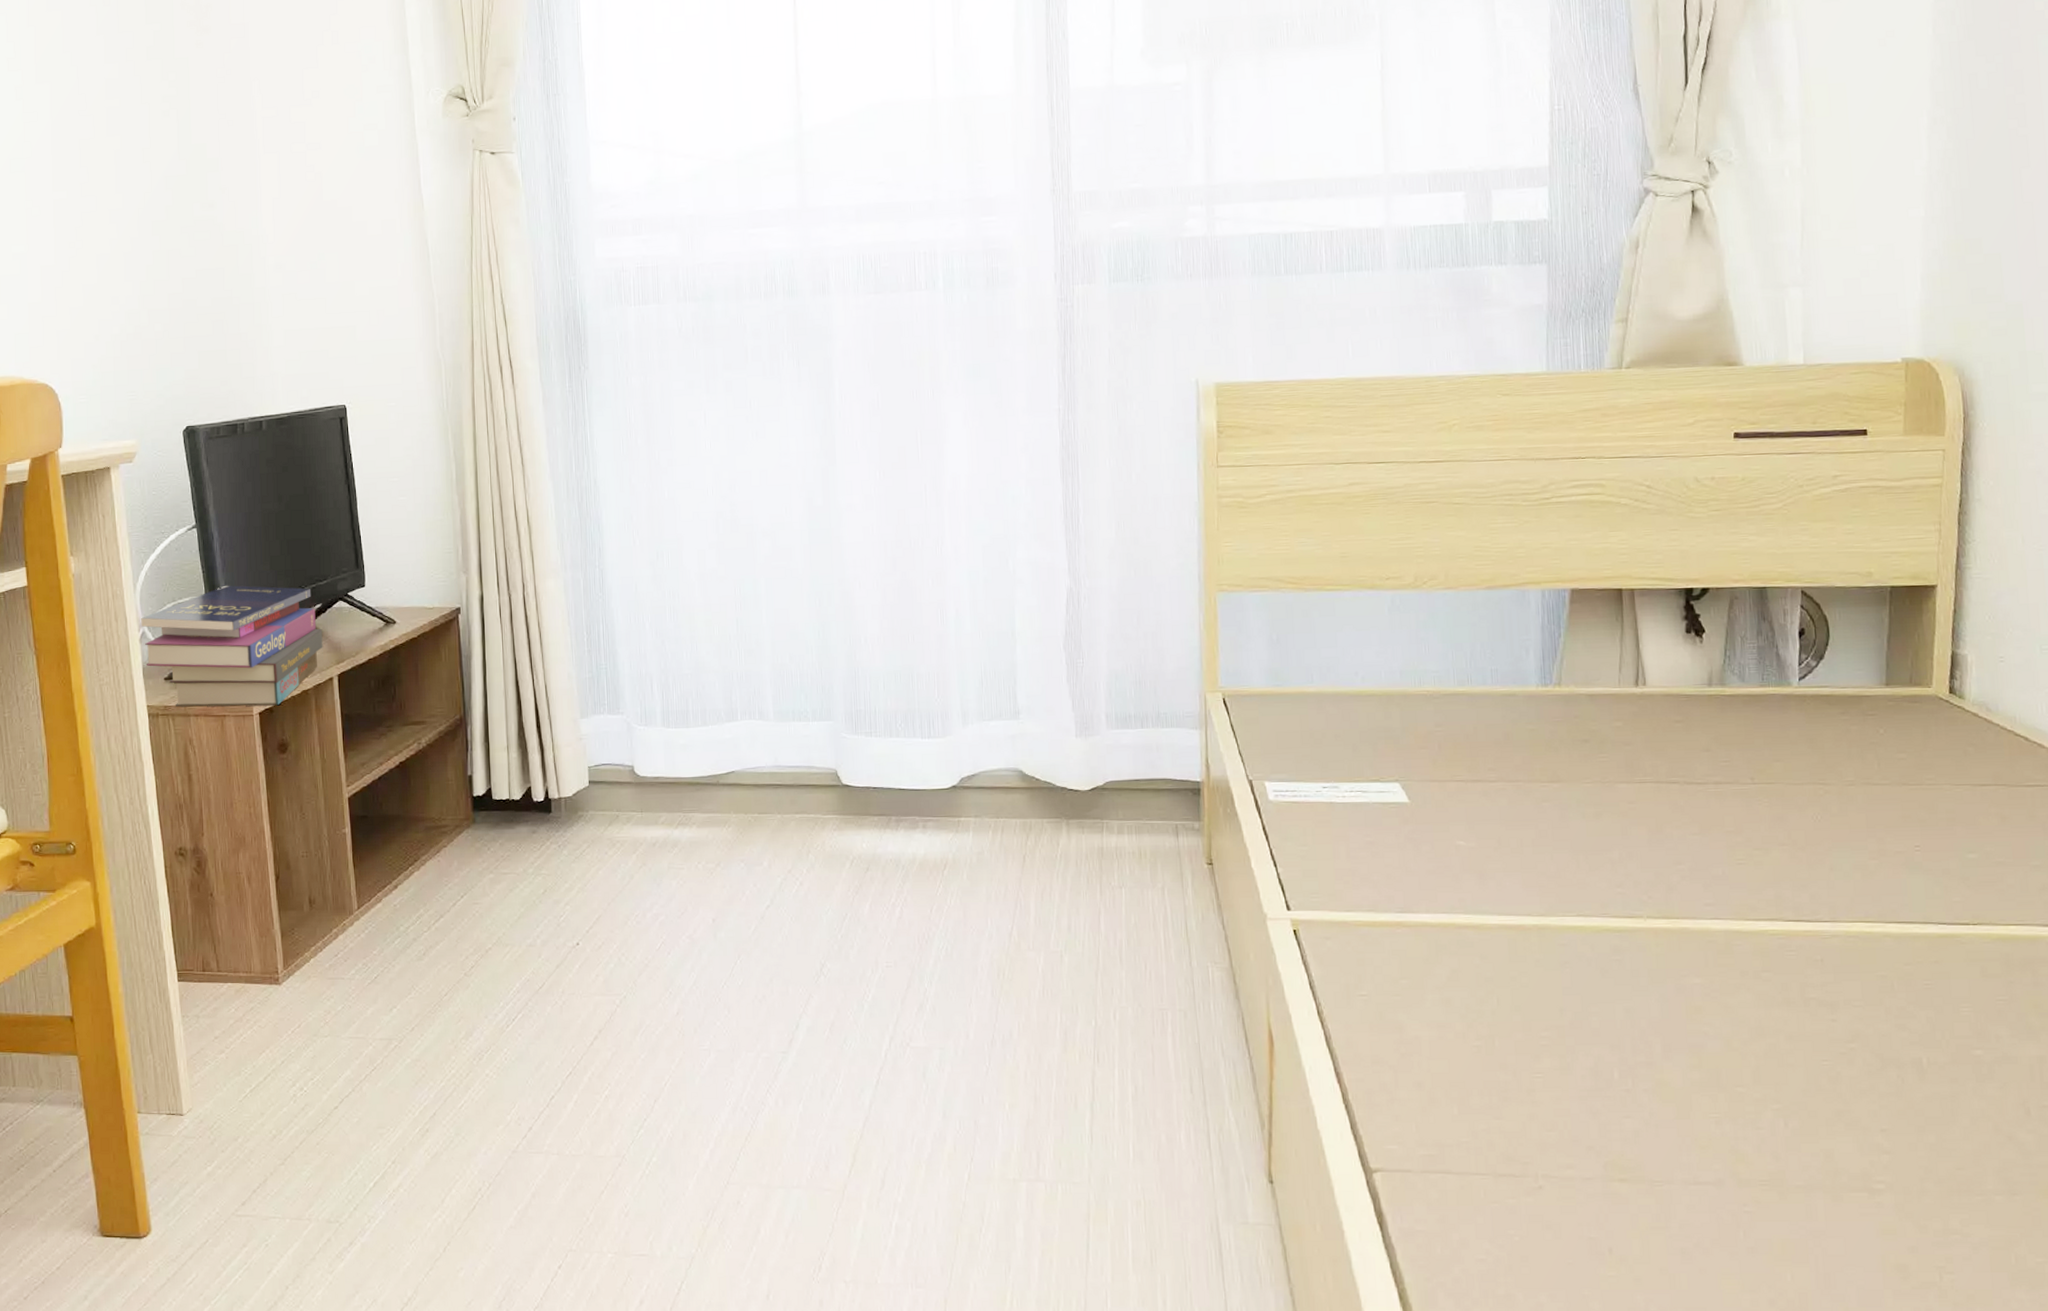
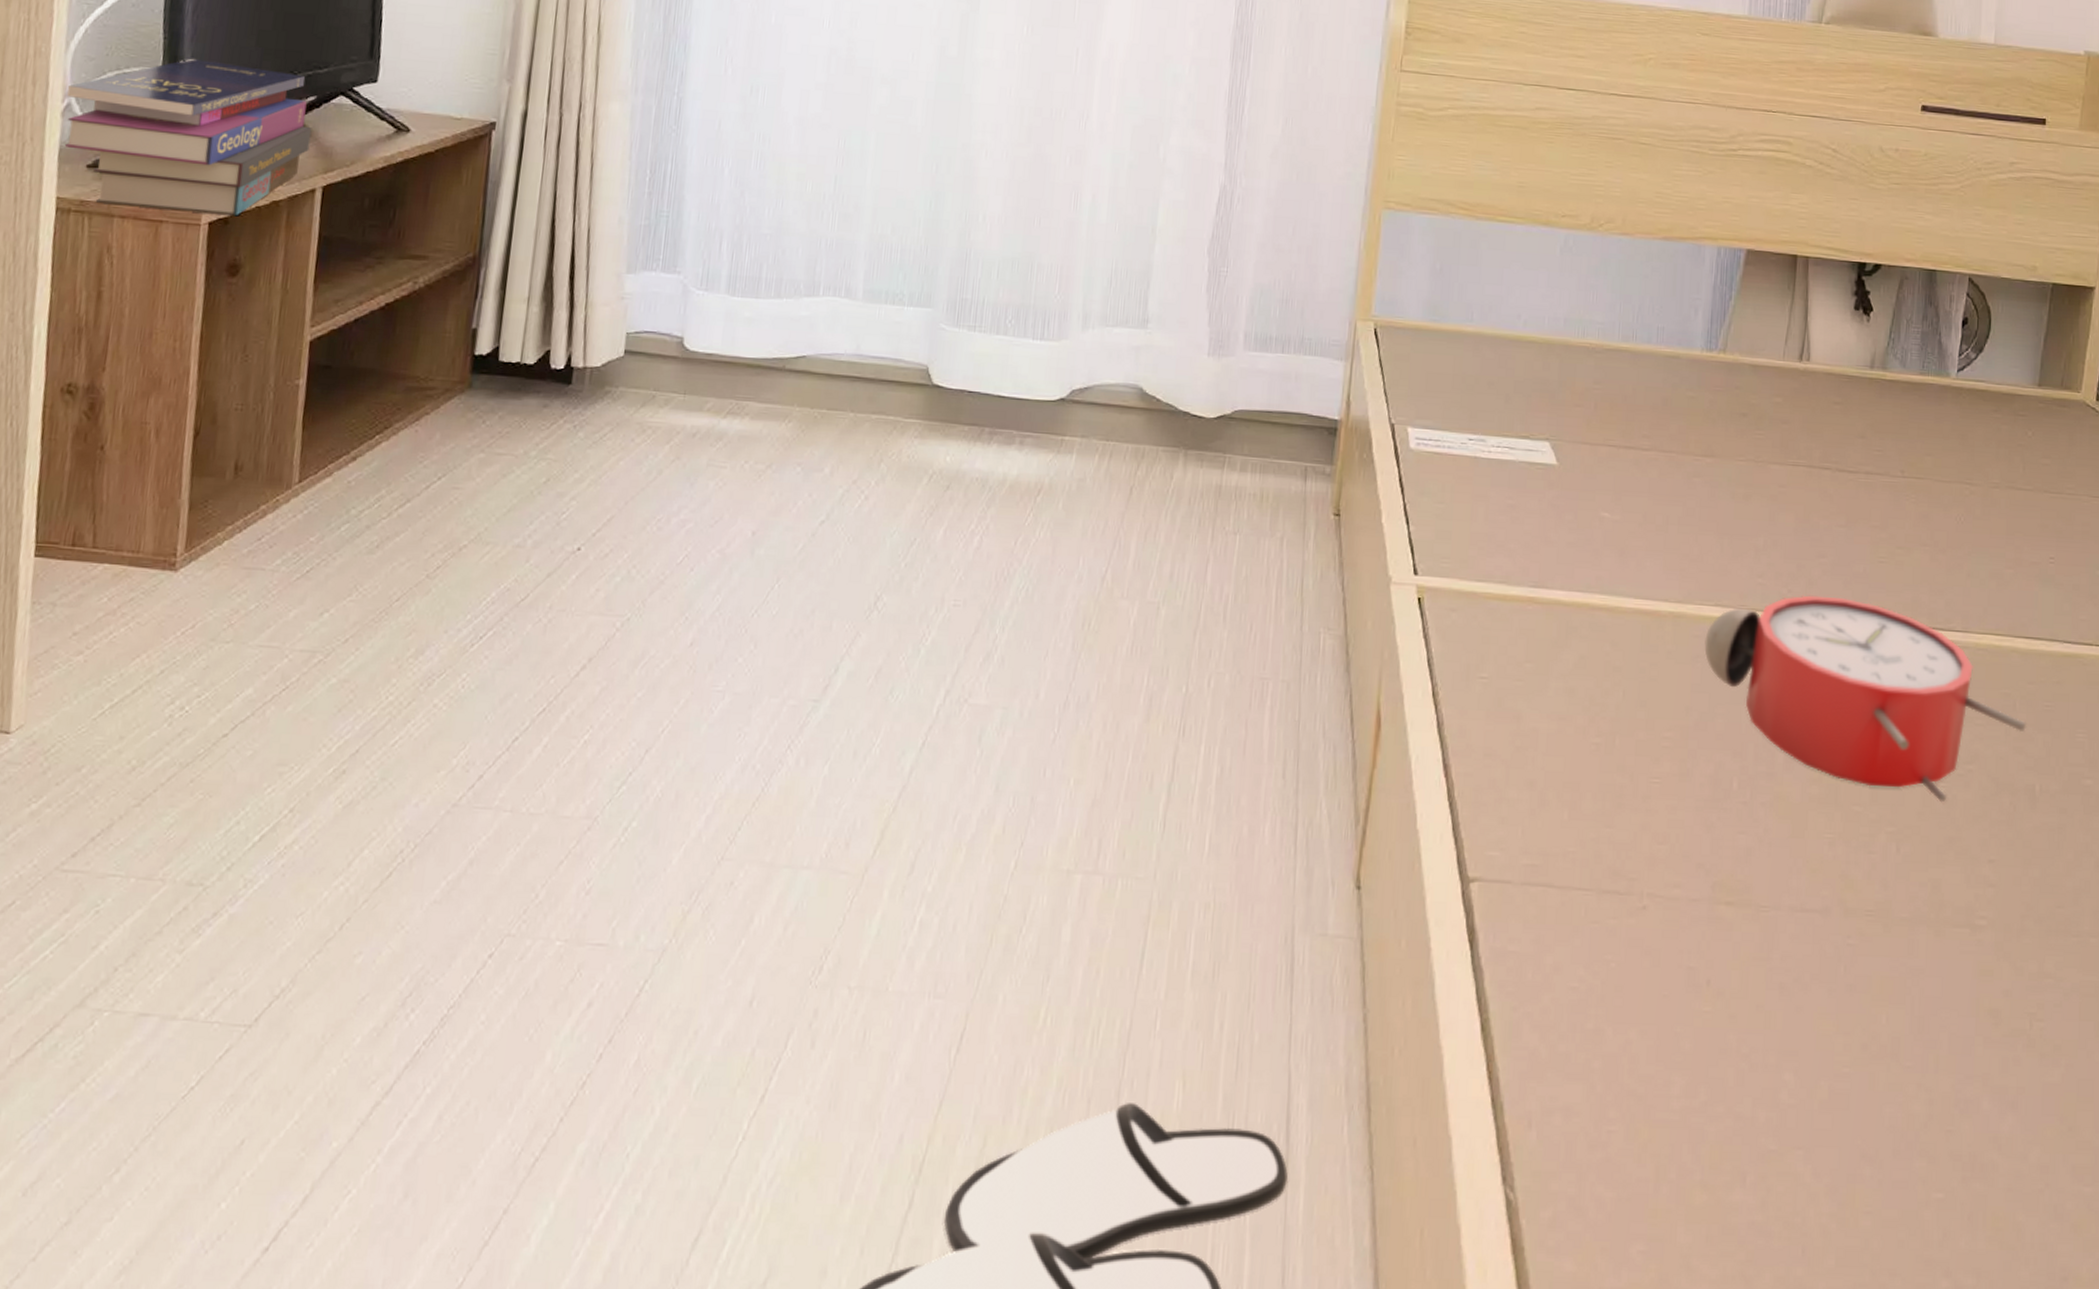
alarm clock: none [1571,899,1908,1080] -> present [1704,595,2027,803]

